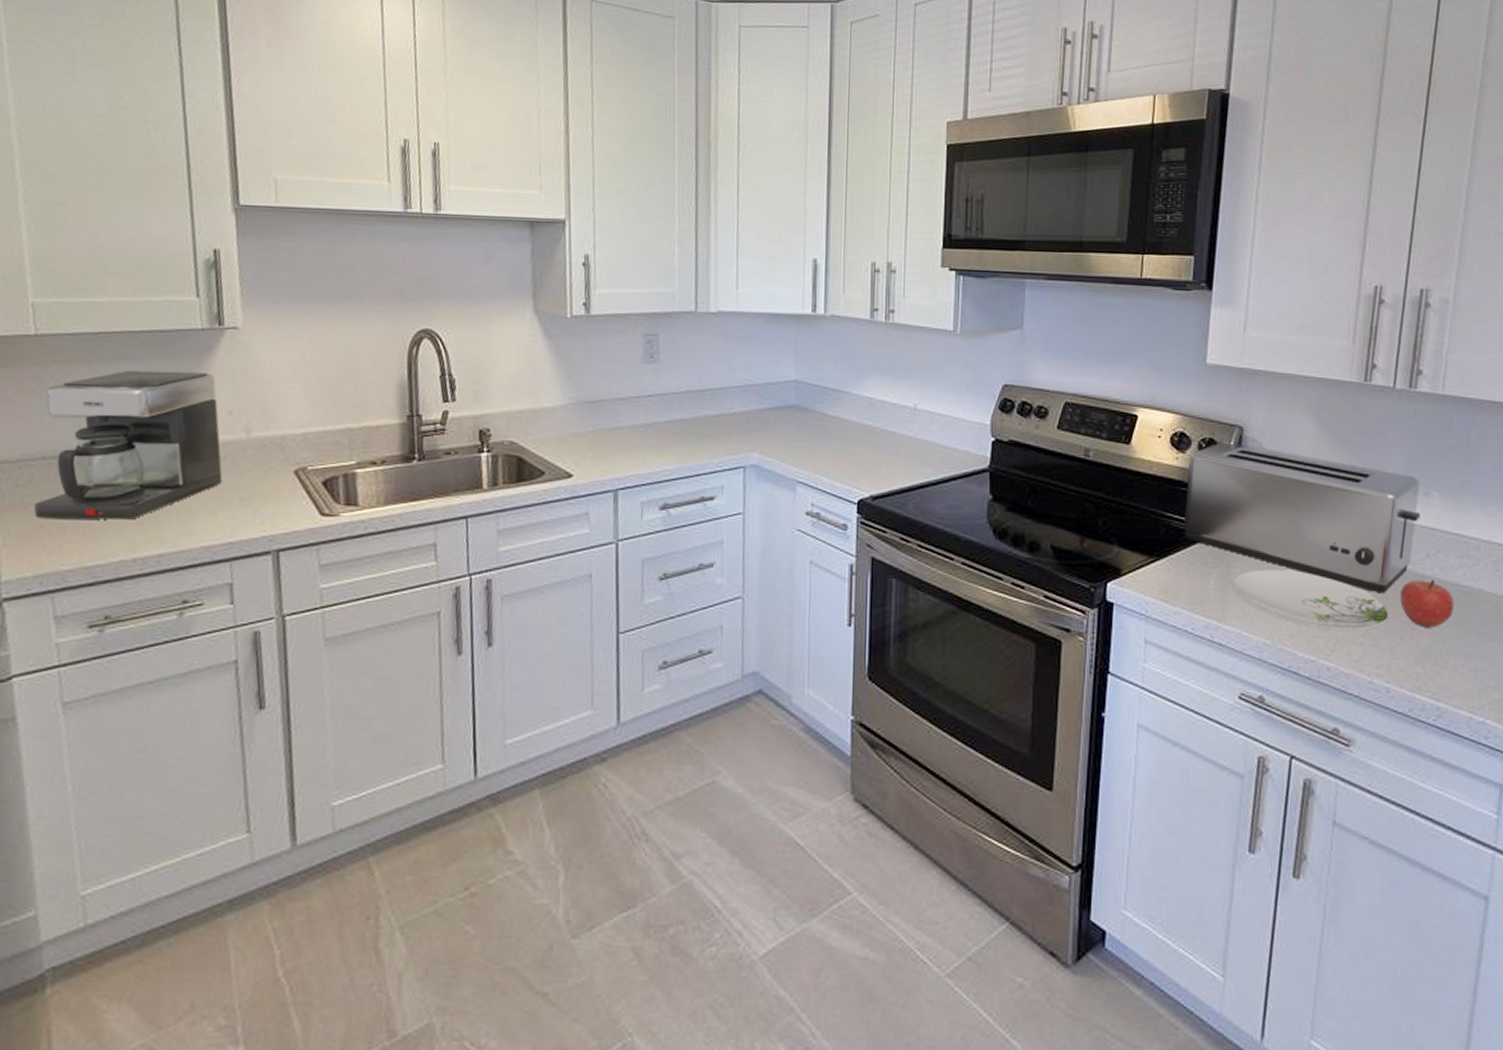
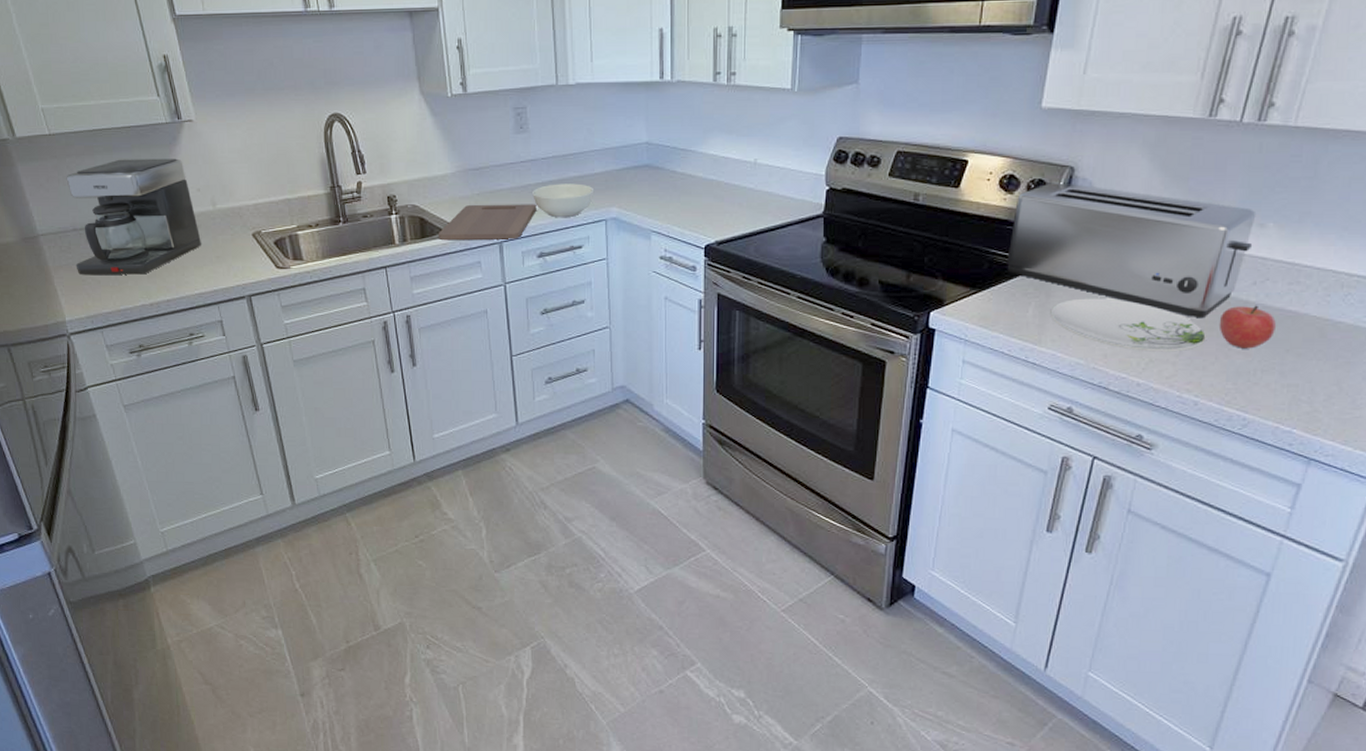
cutting board: none [538,443,663,487] -> present [438,204,537,241]
bowl: none [658,423,733,463] -> present [531,183,595,218]

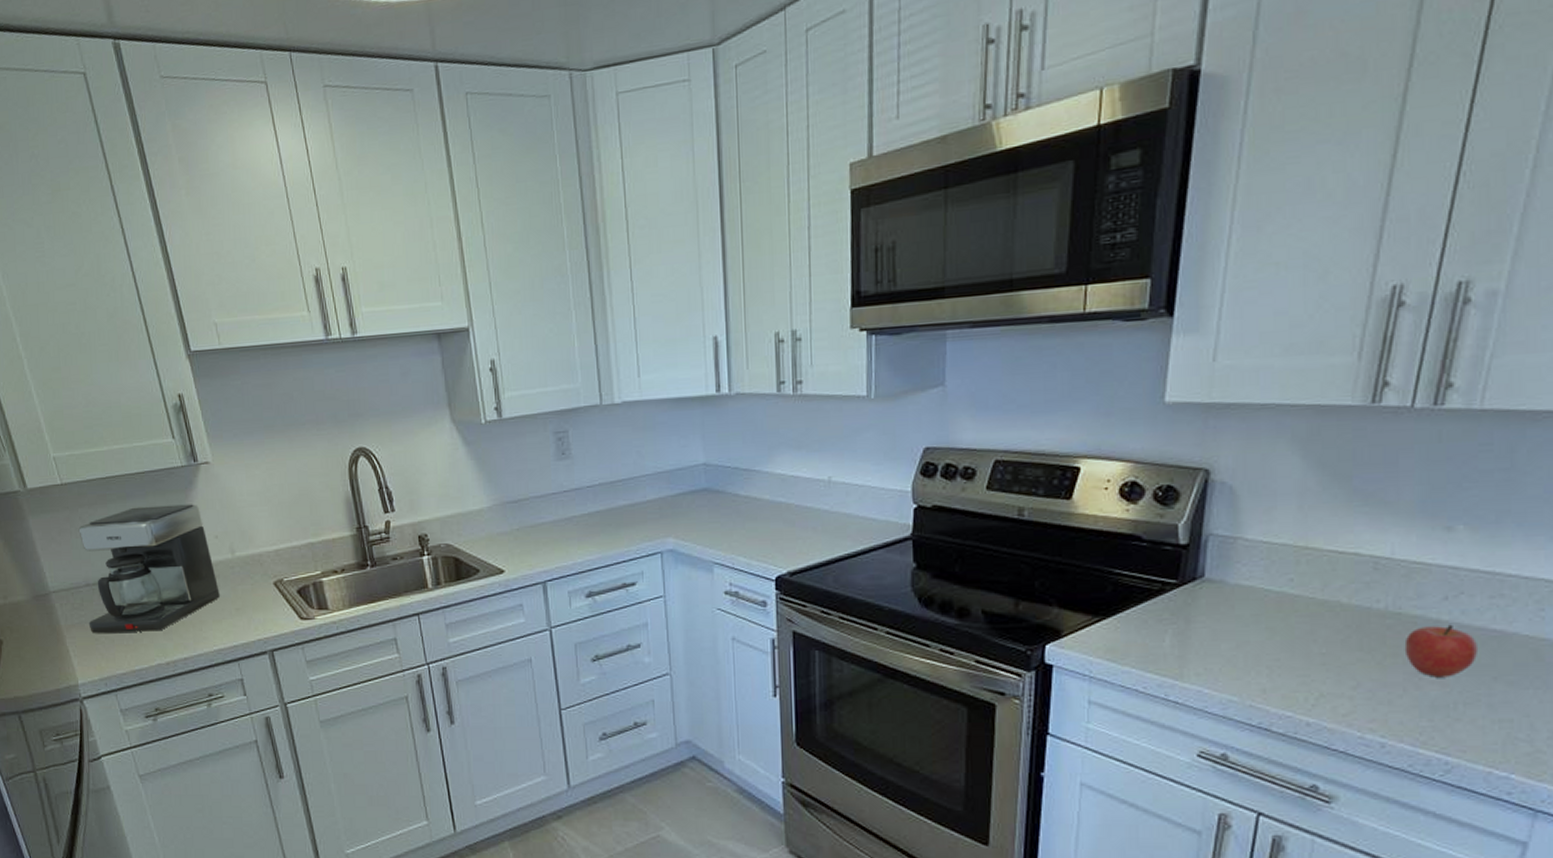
cutting board: present [438,204,537,241] -> none [474,537,583,583]
bowl: present [531,183,595,218] -> none [576,513,647,552]
toaster: present [1007,181,1255,319] -> none [1134,487,1440,643]
plate: present [1050,298,1206,352] -> none [1192,622,1389,684]

